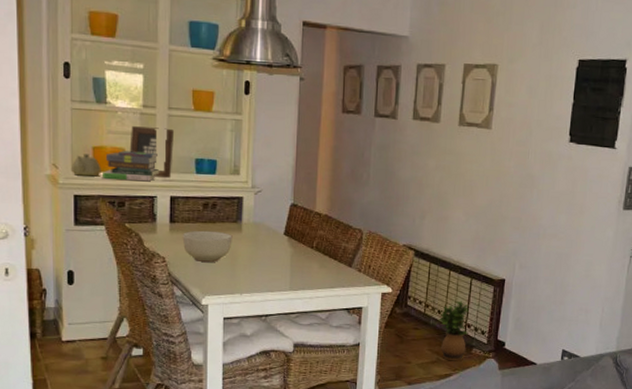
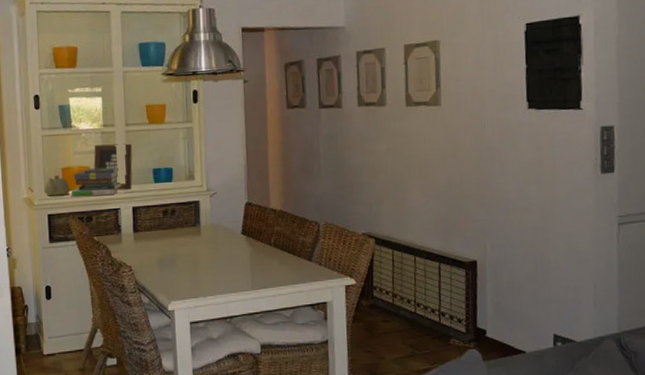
bowl: present [182,230,233,263] -> none [145,236,193,268]
potted plant: present [438,300,469,361] -> none [408,287,444,354]

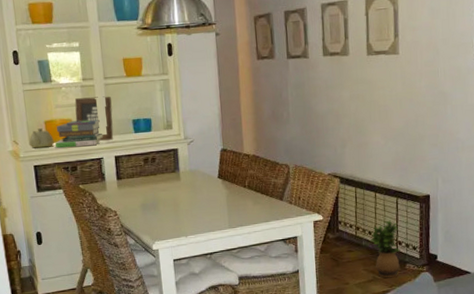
potted plant: none [408,287,444,354] -> present [370,220,400,278]

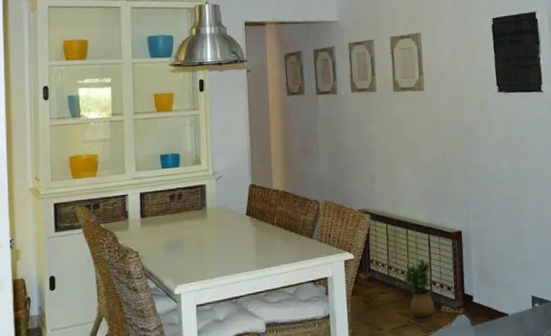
teapot: present [28,127,54,149] -> none [50,163,78,185]
books: present [55,119,103,148] -> none [79,154,129,184]
picture frame: present [74,96,114,141] -> none [102,131,141,177]

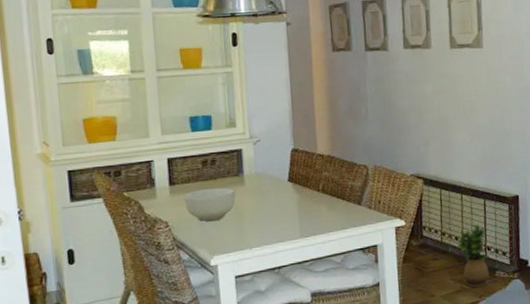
bowl: none [152,220,199,252] -> present [183,187,236,222]

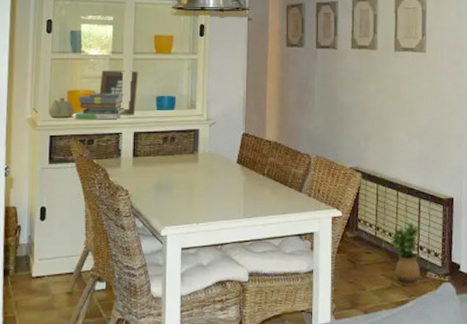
teapot: none [62,126,94,151] -> present [48,97,75,118]
books: none [95,116,153,150] -> present [75,93,124,120]
picture frame: none [120,90,167,141] -> present [99,71,139,116]
bowl: present [183,187,236,222] -> none [144,163,190,194]

